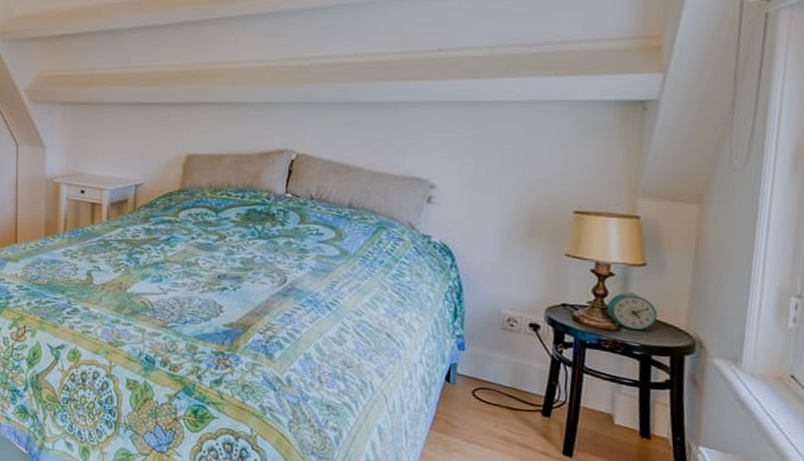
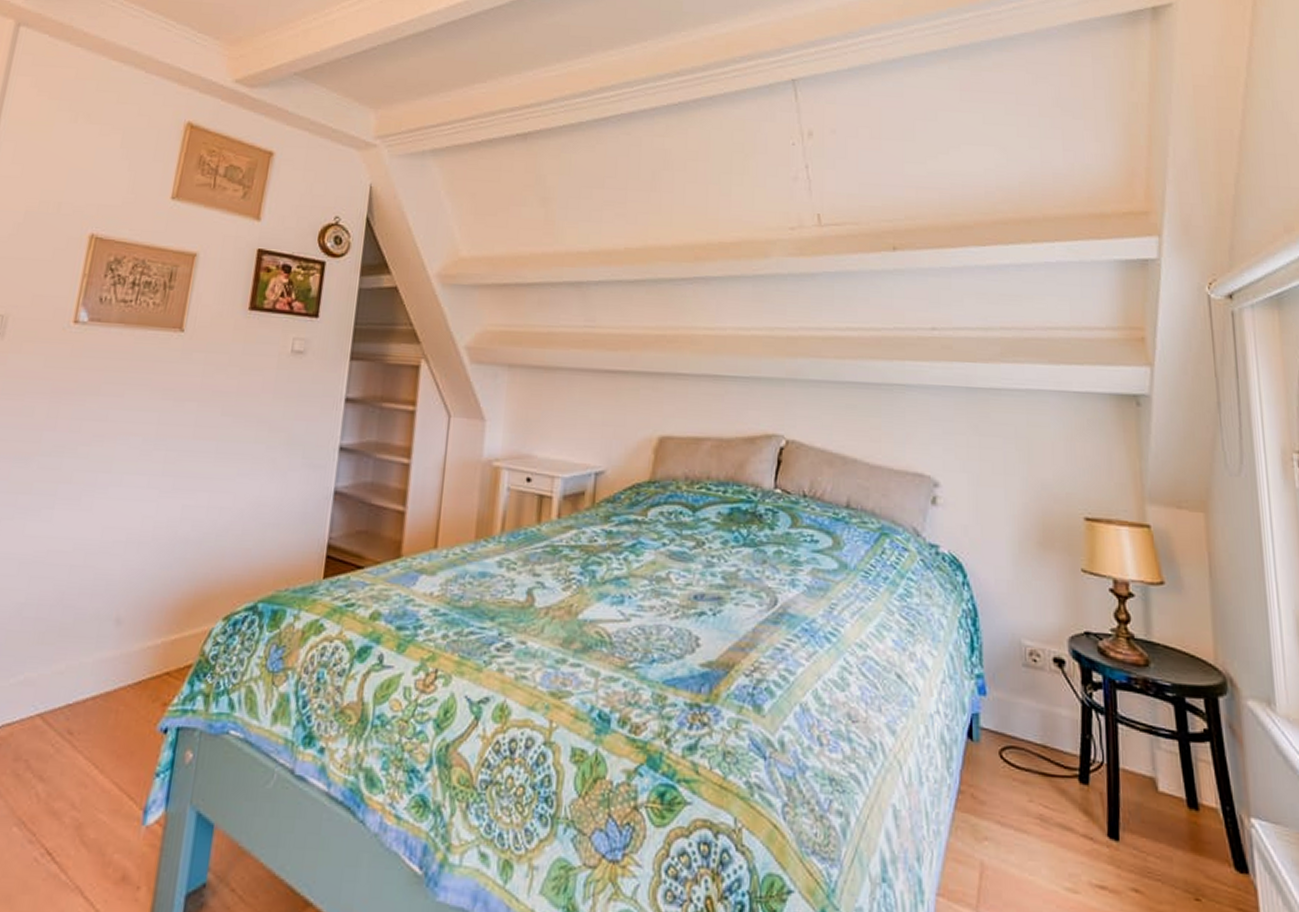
alarm clock: present [606,293,658,332] -> none [1131,618,1184,667]

